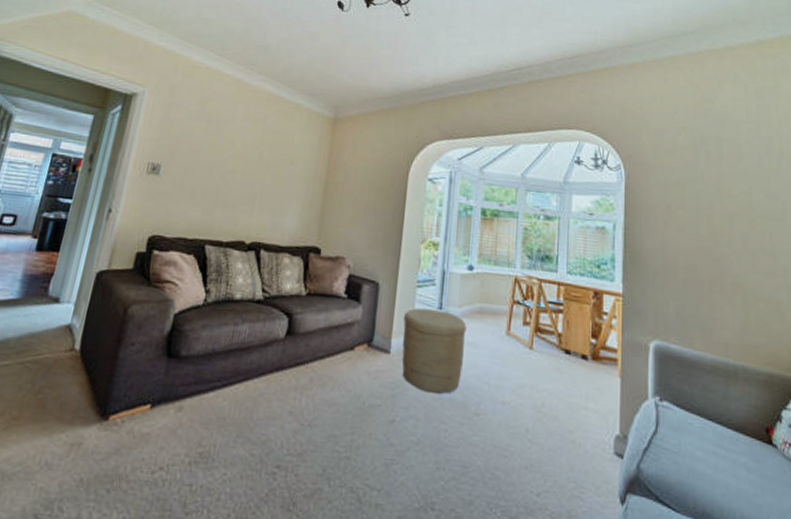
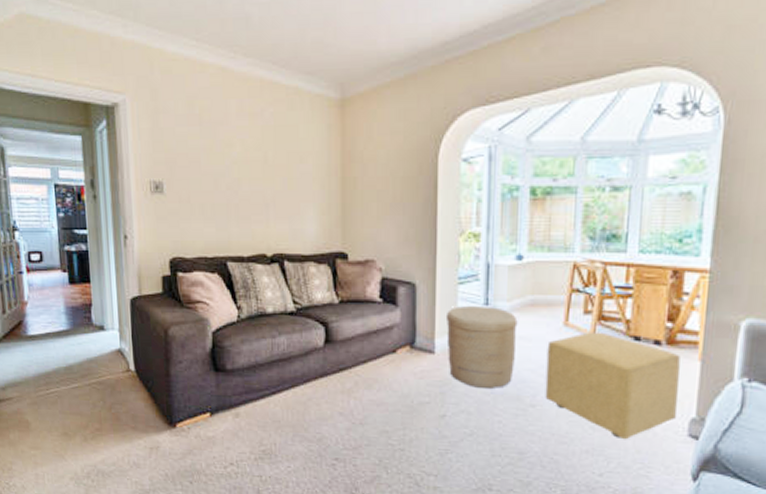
ottoman: none [488,342,604,456] -> present [545,332,680,440]

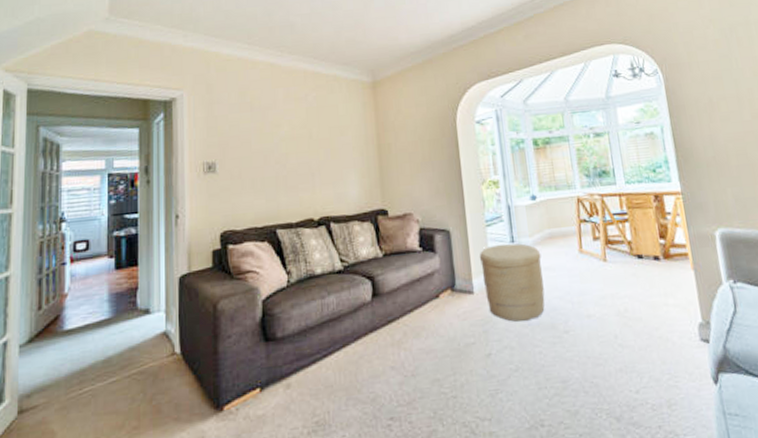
ottoman: present [545,332,680,440] -> none [569,254,688,353]

